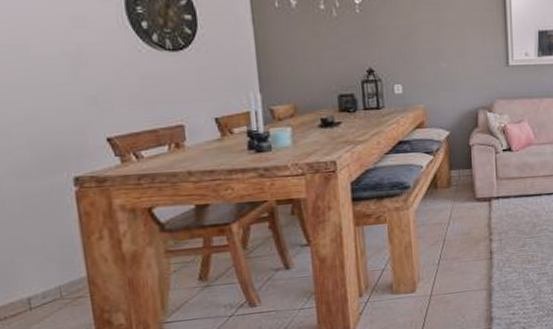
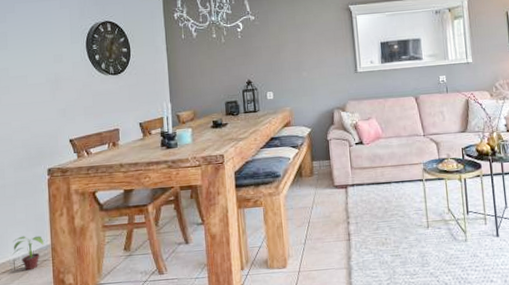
potted plant: none [24,266,76,312] -> present [12,235,44,271]

